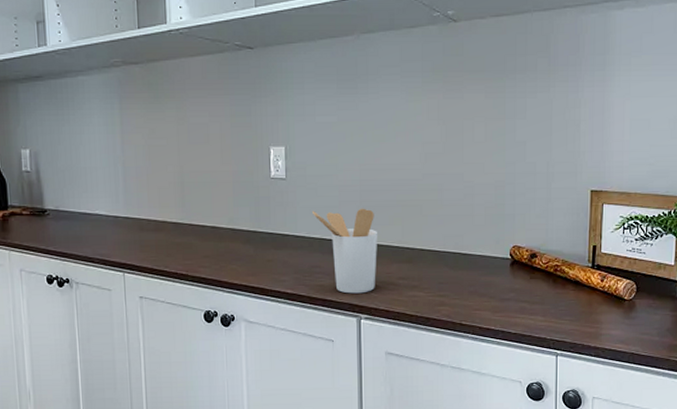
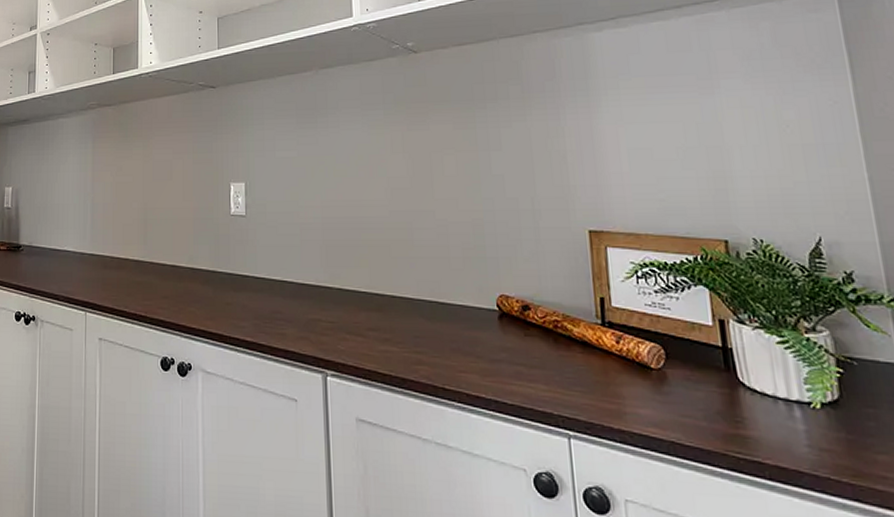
utensil holder: present [311,208,378,294] -> none [272,248,344,345]

